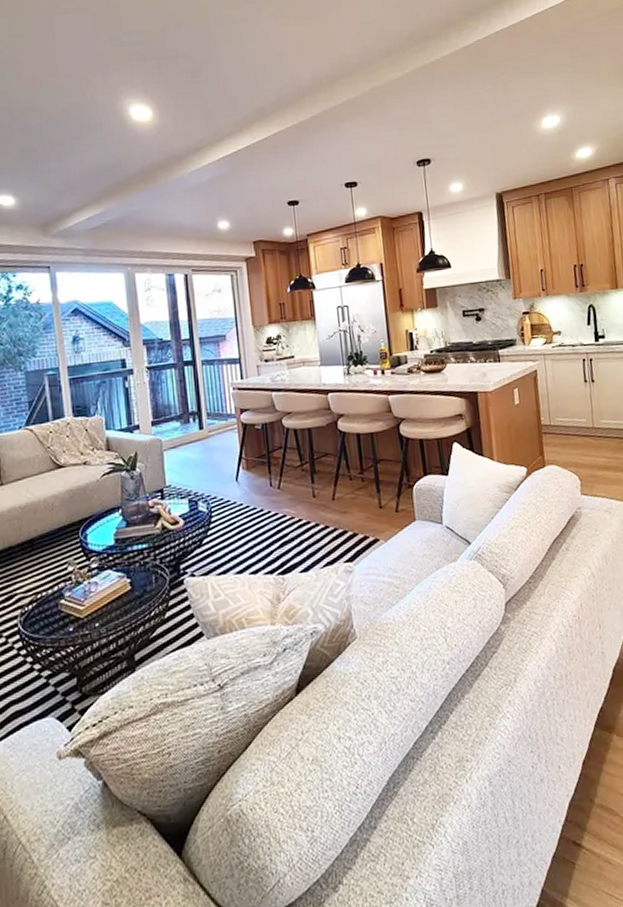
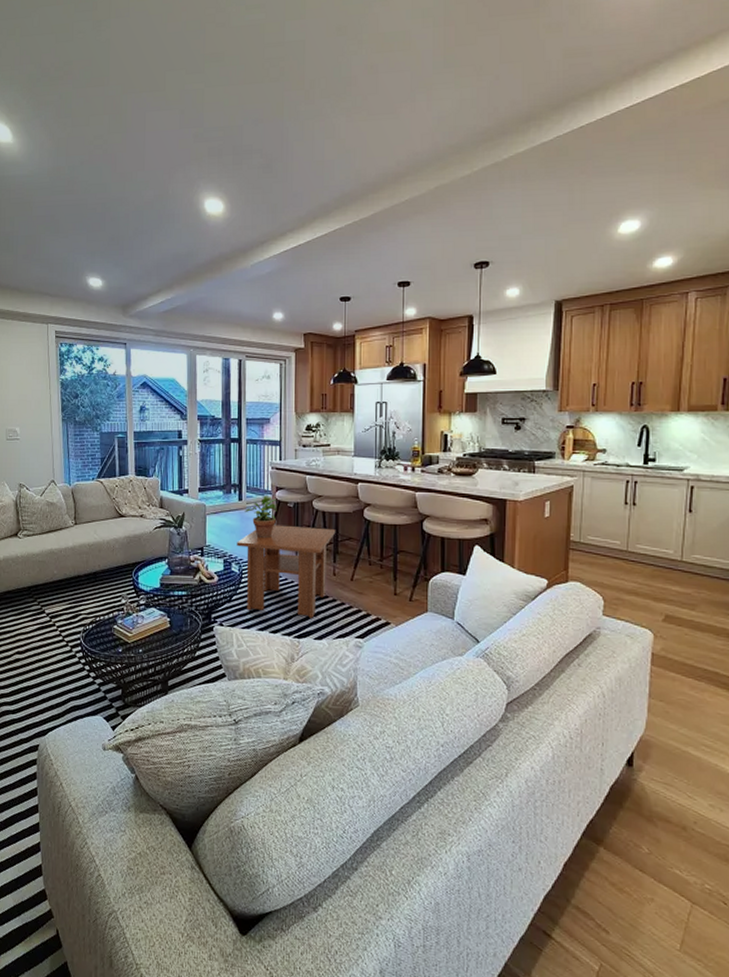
coffee table: none [201,447,311,553] -> present [237,525,336,618]
potted plant: none [207,420,244,468] -> present [245,496,277,538]

